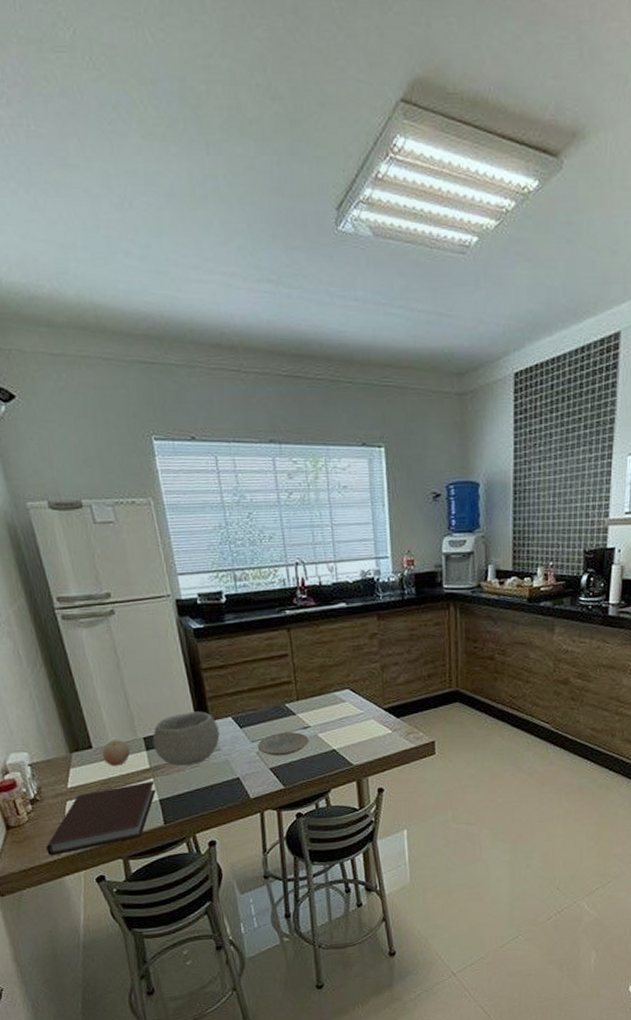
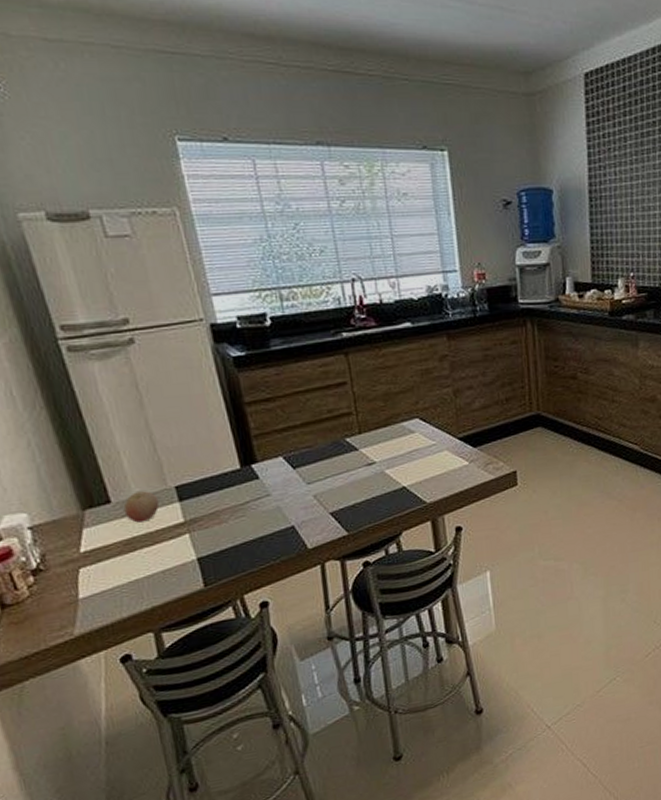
notebook: present [46,781,157,856] -> none [54,536,194,636]
bowl: present [152,711,220,766] -> none [186,452,269,517]
plate: present [258,732,308,756] -> none [315,470,374,499]

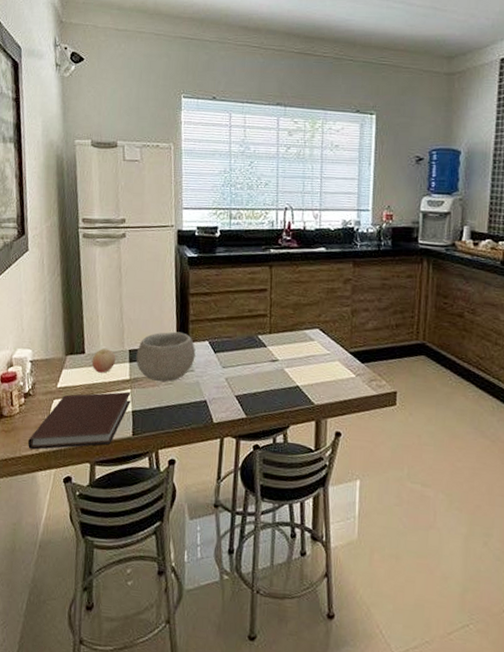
notebook: none [54,536,194,636] -> present [28,391,132,450]
bowl: none [186,452,269,517] -> present [136,331,196,383]

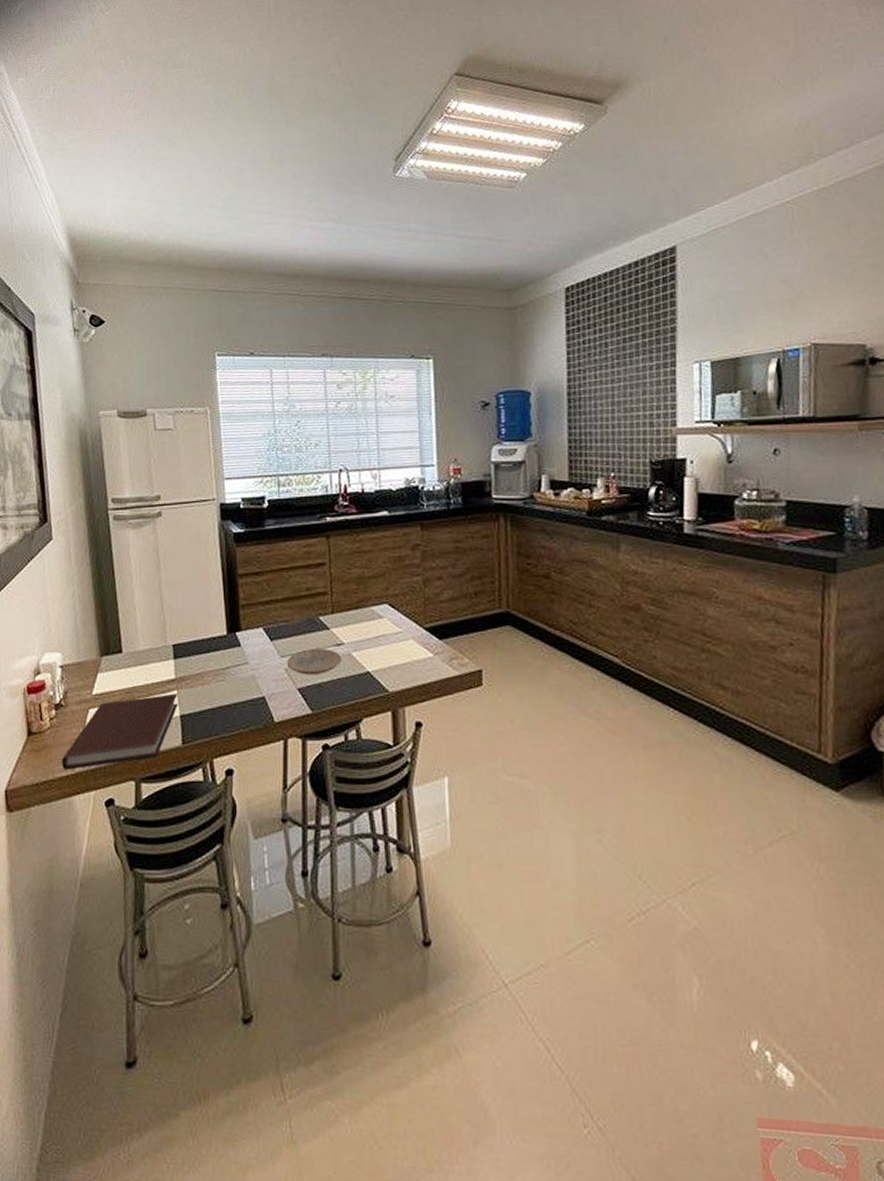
fruit: present [91,349,116,373] -> none [130,646,158,674]
bowl: present [136,331,196,383] -> none [181,619,249,679]
plate: none [228,362,275,386] -> present [287,649,341,675]

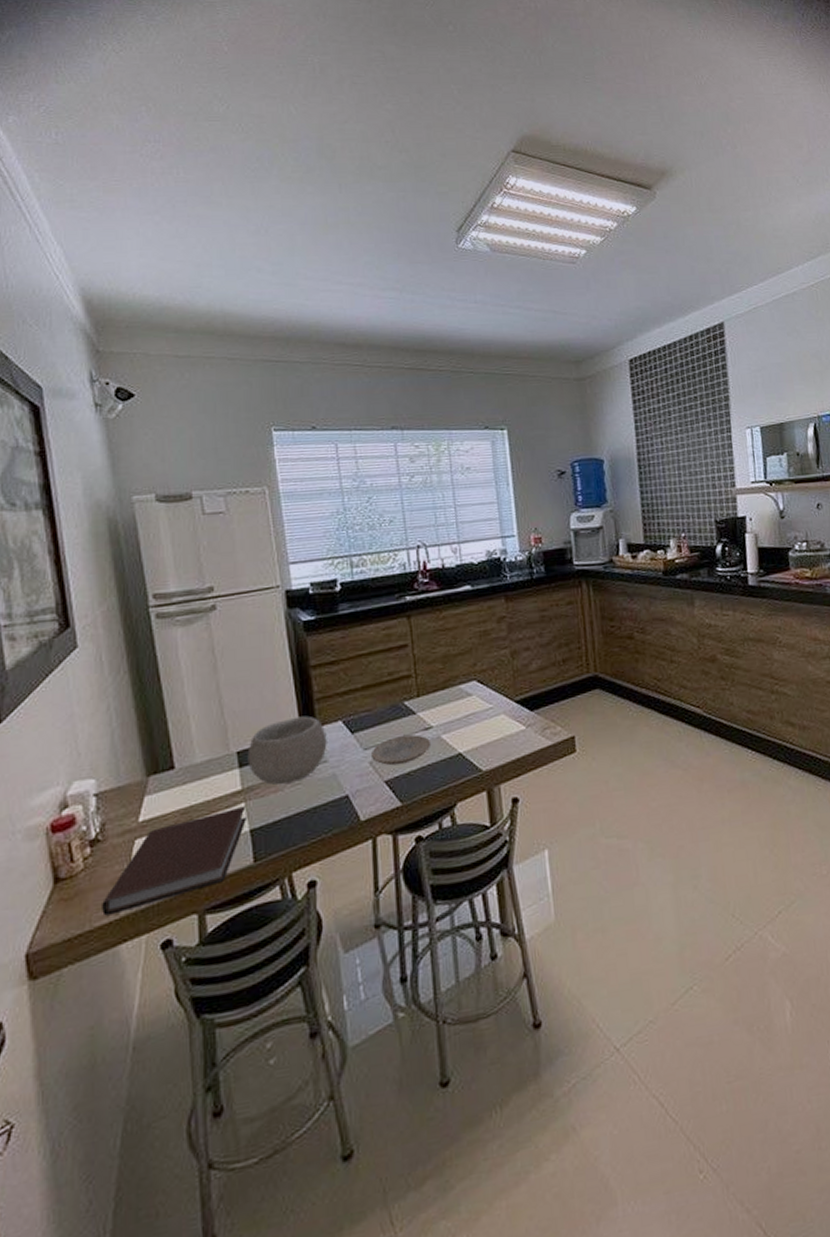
bowl: none [181,619,249,679] -> present [247,716,327,785]

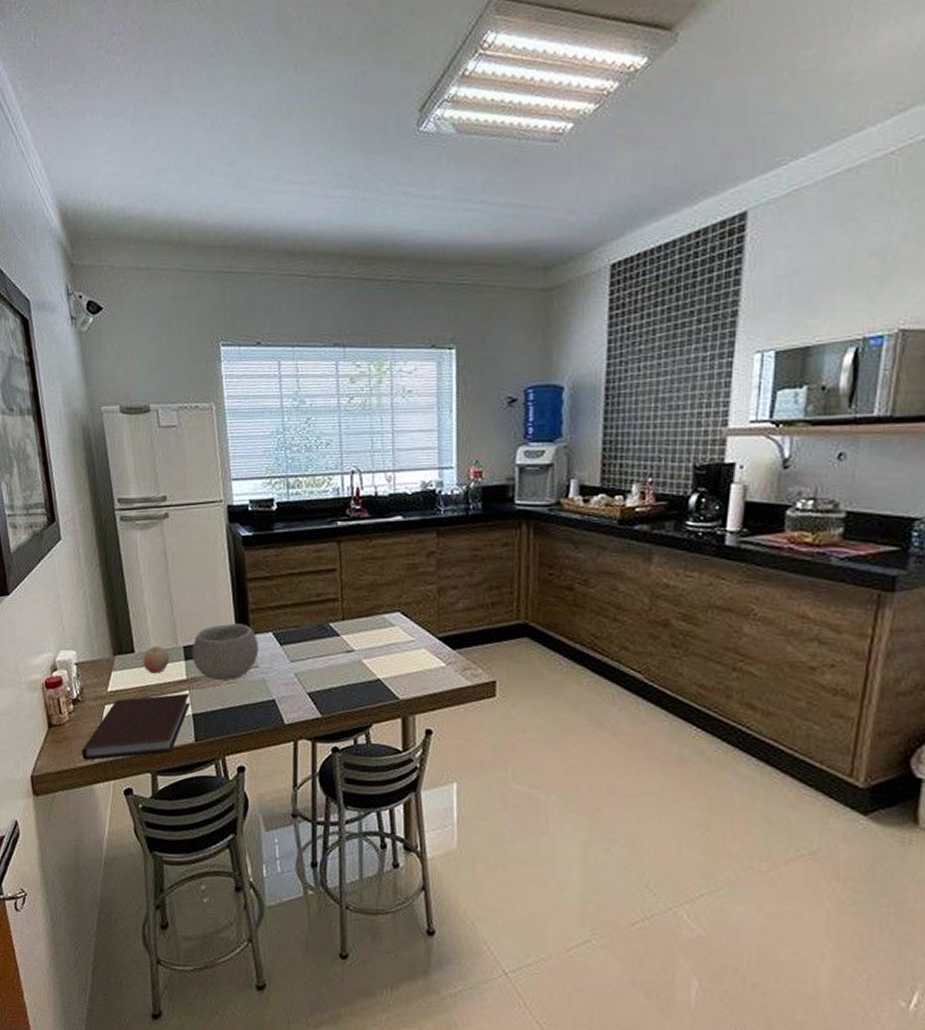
fruit: none [185,756,220,790] -> present [143,646,170,674]
plate: present [372,735,430,766] -> none [297,654,351,681]

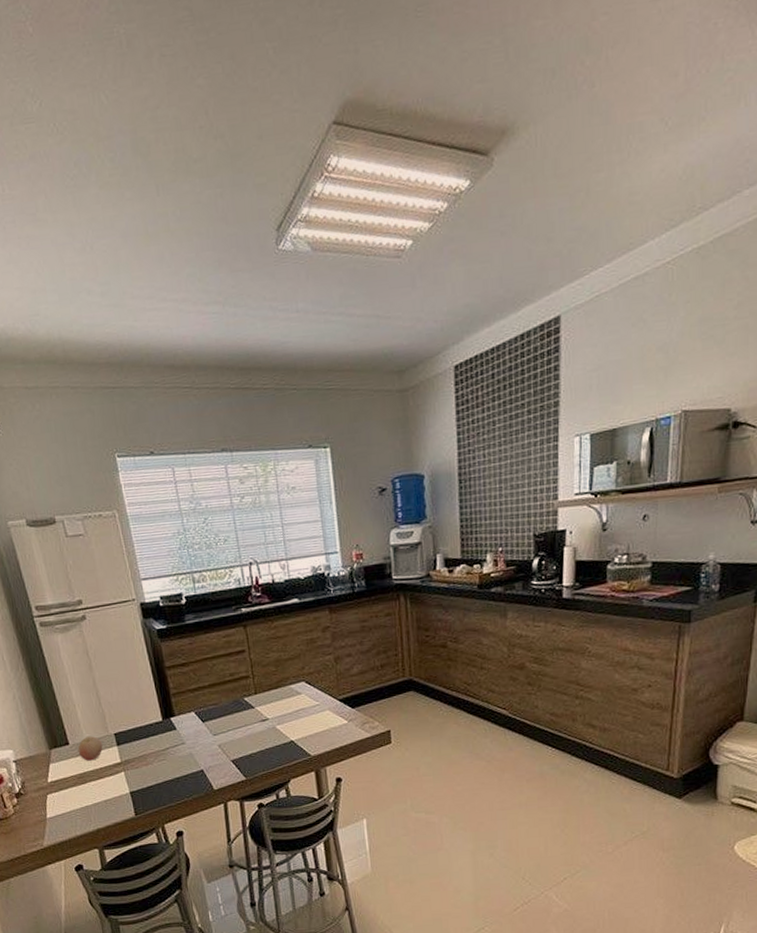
notebook: present [82,693,191,761] -> none [30,774,127,846]
bowl: present [192,623,259,681] -> none [122,707,184,760]

